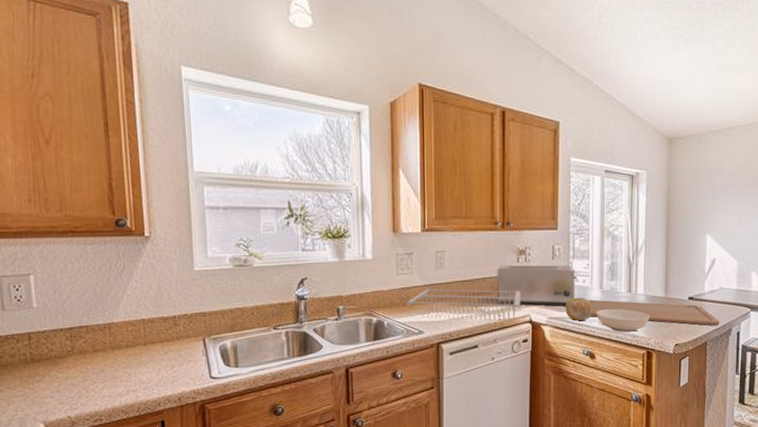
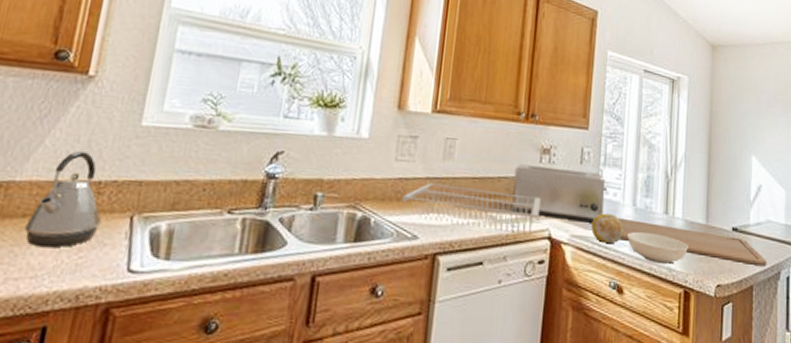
kettle: none [130,295,183,368] -> present [24,151,102,248]

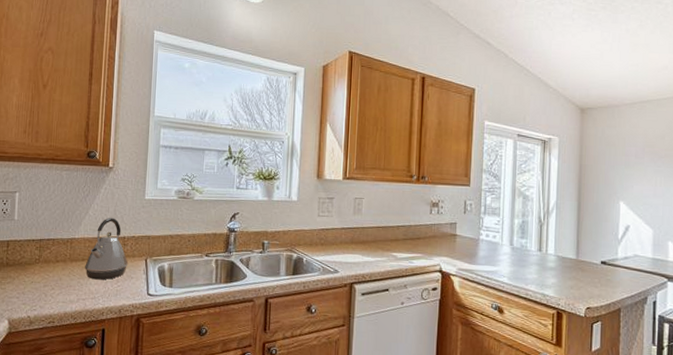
dish rack: present [402,183,541,235] -> none [325,232,432,269]
toaster: present [512,163,608,223] -> none [409,215,488,259]
fruit: present [591,213,624,244] -> none [475,251,503,276]
chopping board: present [619,217,767,266] -> none [498,255,634,292]
bowl: present [627,232,688,265] -> none [506,266,560,291]

